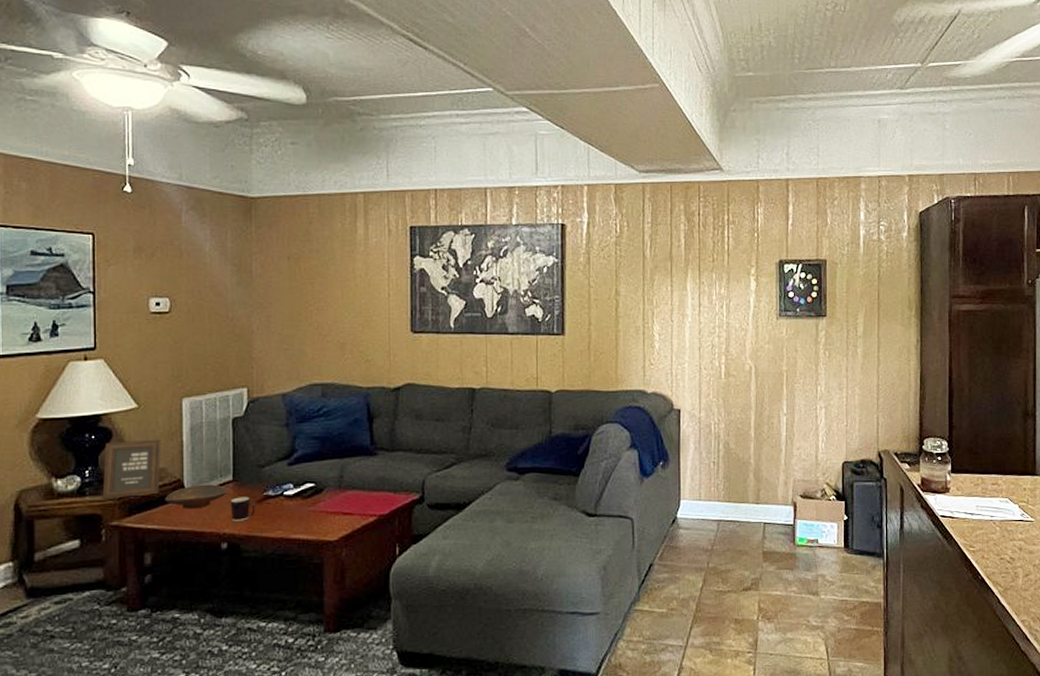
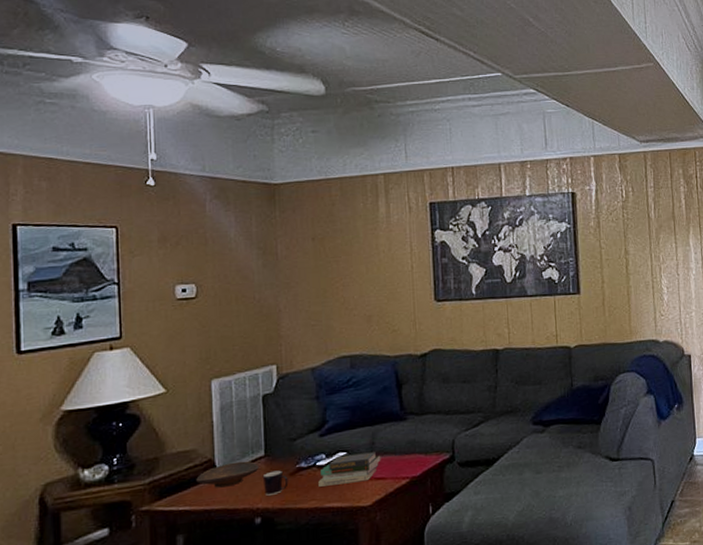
picture frame: present [102,439,162,499] -> none [131,421,191,485]
books: none [285,486,349,517] -> present [318,452,381,487]

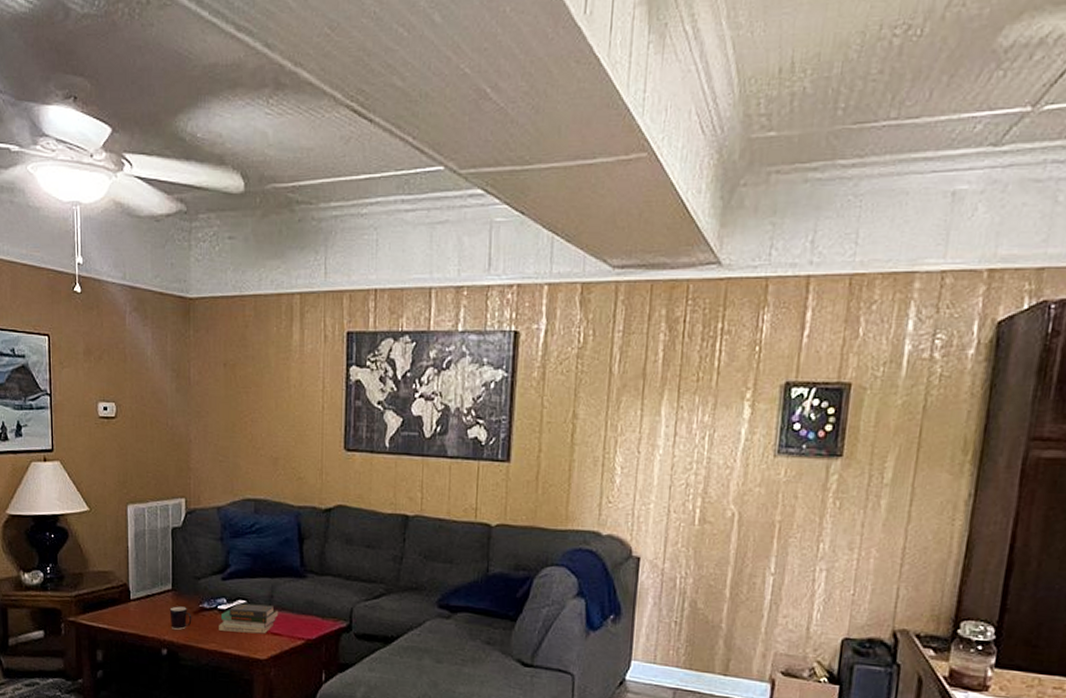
decorative bowl: present [196,461,259,488] -> none [113,590,167,614]

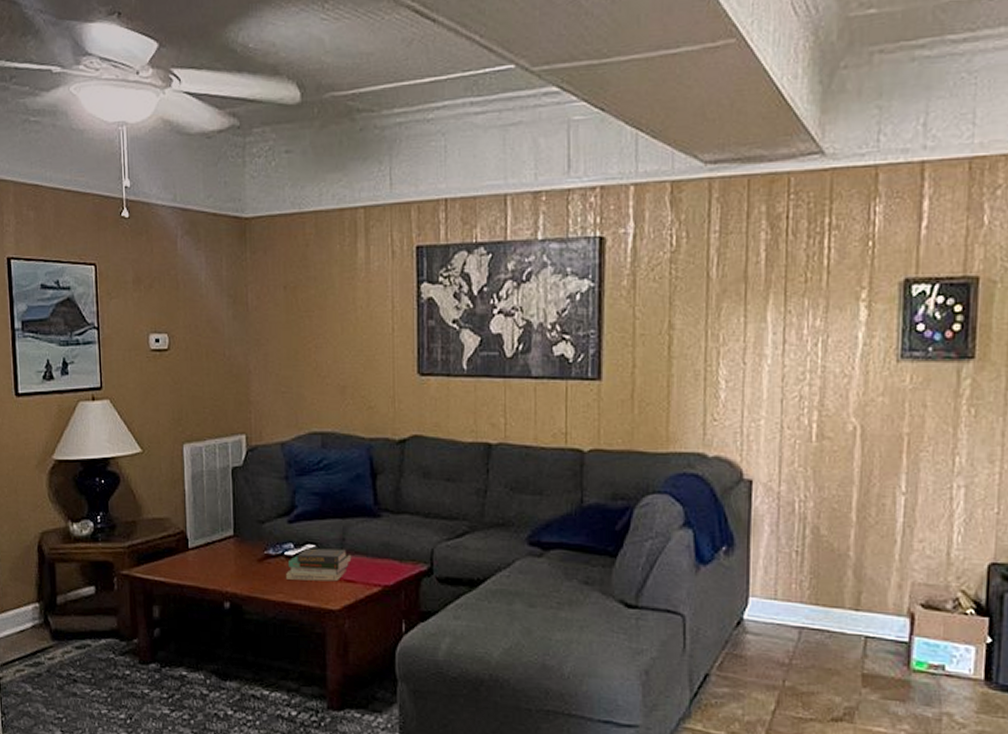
mug: present [169,606,192,630] -> none [231,554,257,580]

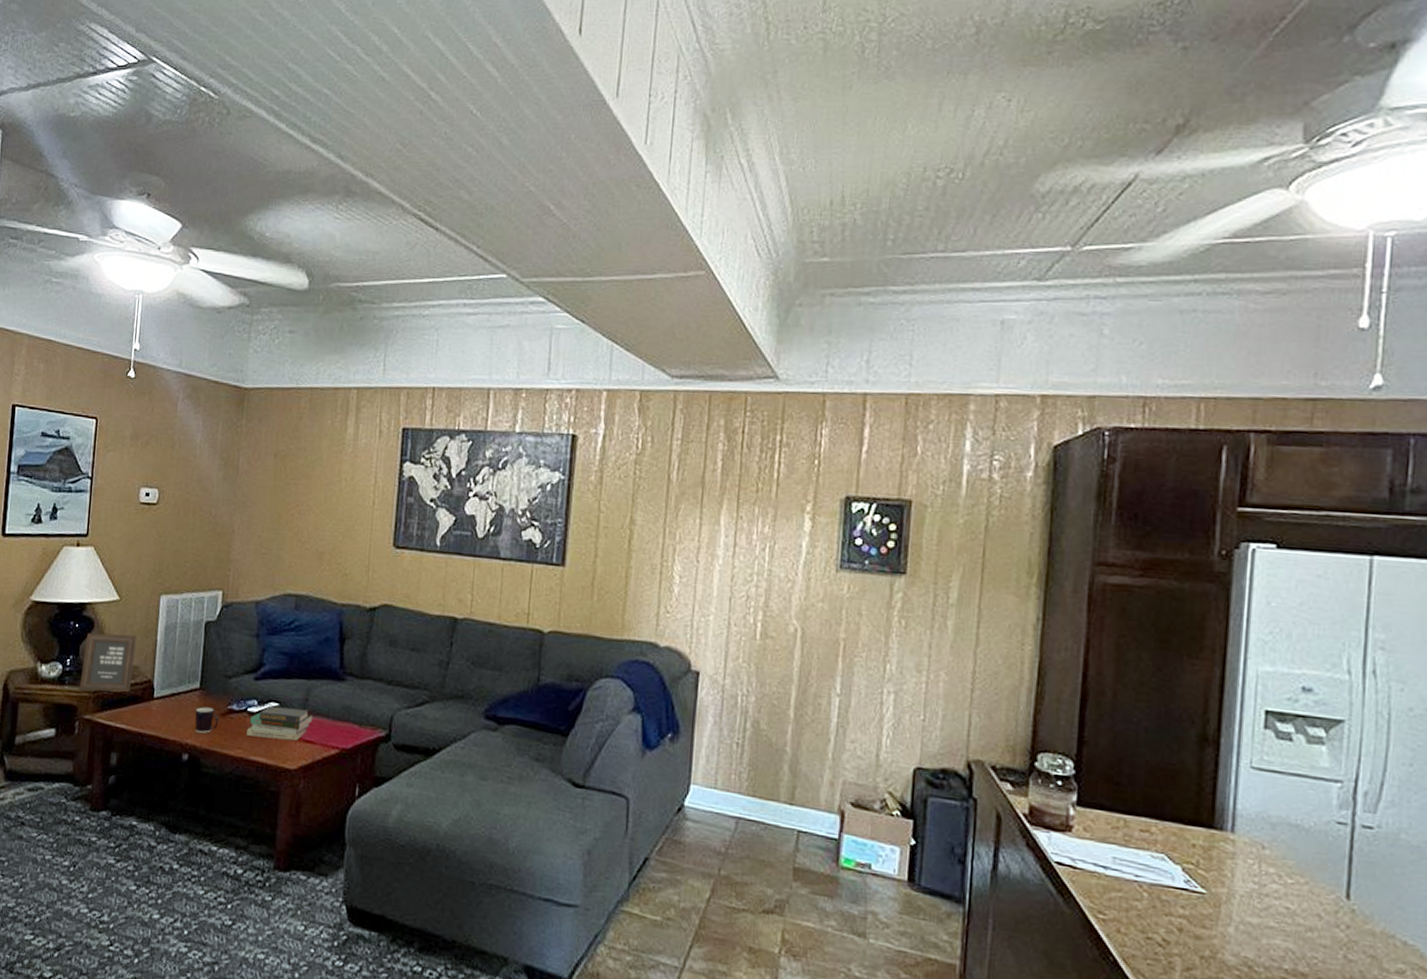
picture frame: none [113,486,165,547] -> present [79,633,138,693]
mug: none [231,554,257,580] -> present [194,706,219,734]

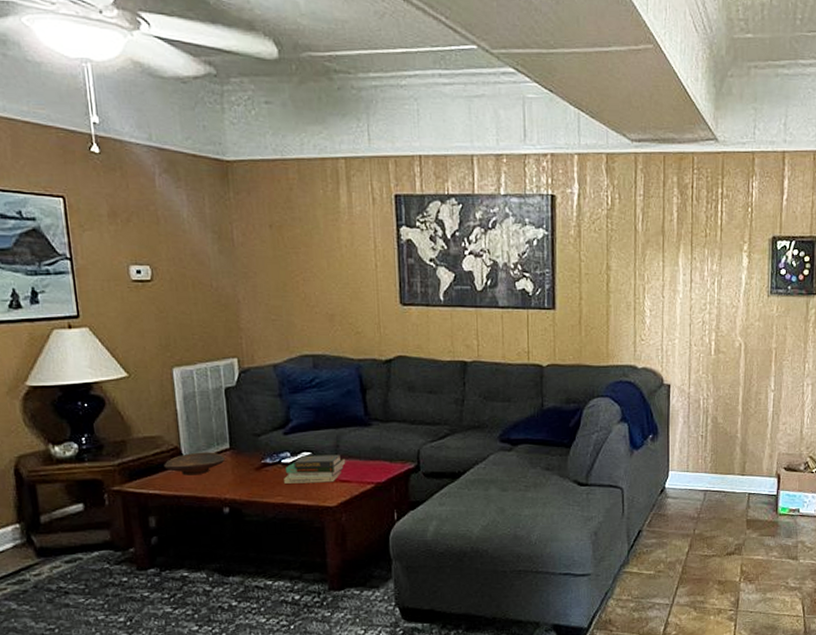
picture frame: present [79,633,138,693] -> none [99,408,158,465]
decorative bowl: none [135,688,193,714] -> present [164,452,225,476]
mug: present [194,706,219,734] -> none [228,464,255,487]

